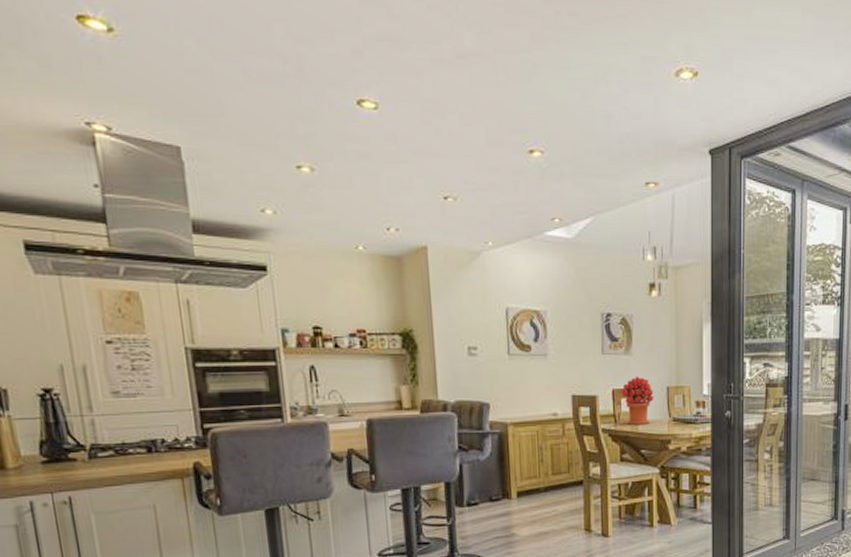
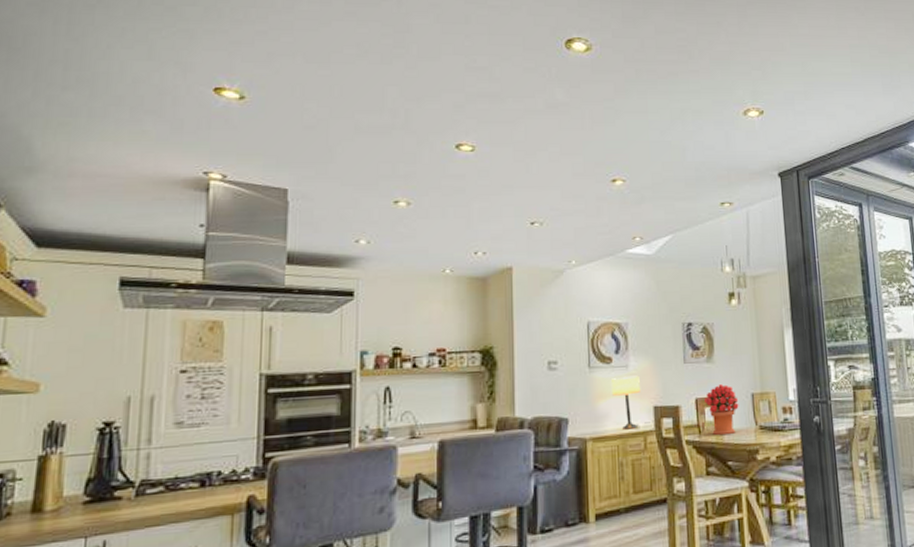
table lamp: none [531,364,560,416] -> present [611,375,642,430]

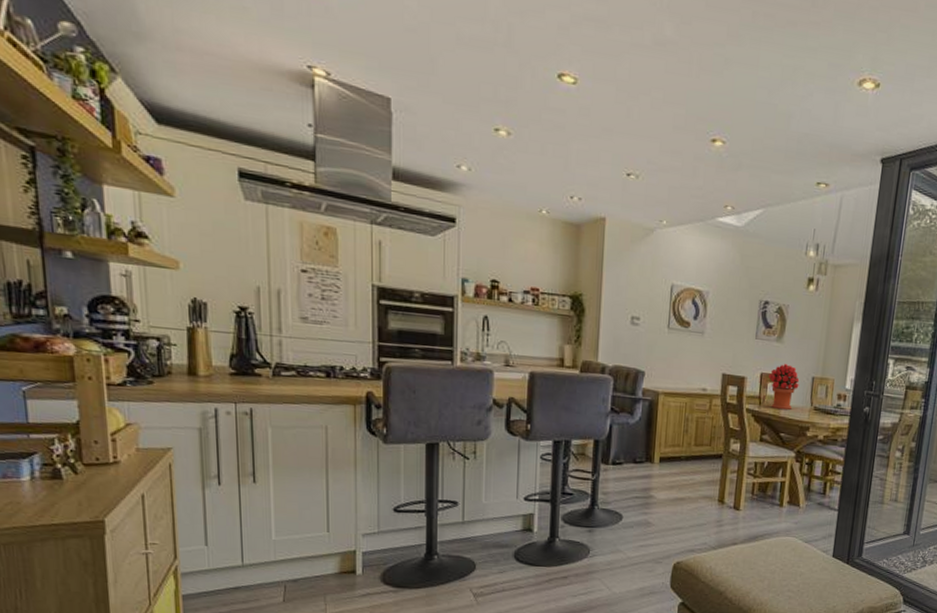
table lamp: present [611,375,642,430] -> none [686,342,713,391]

